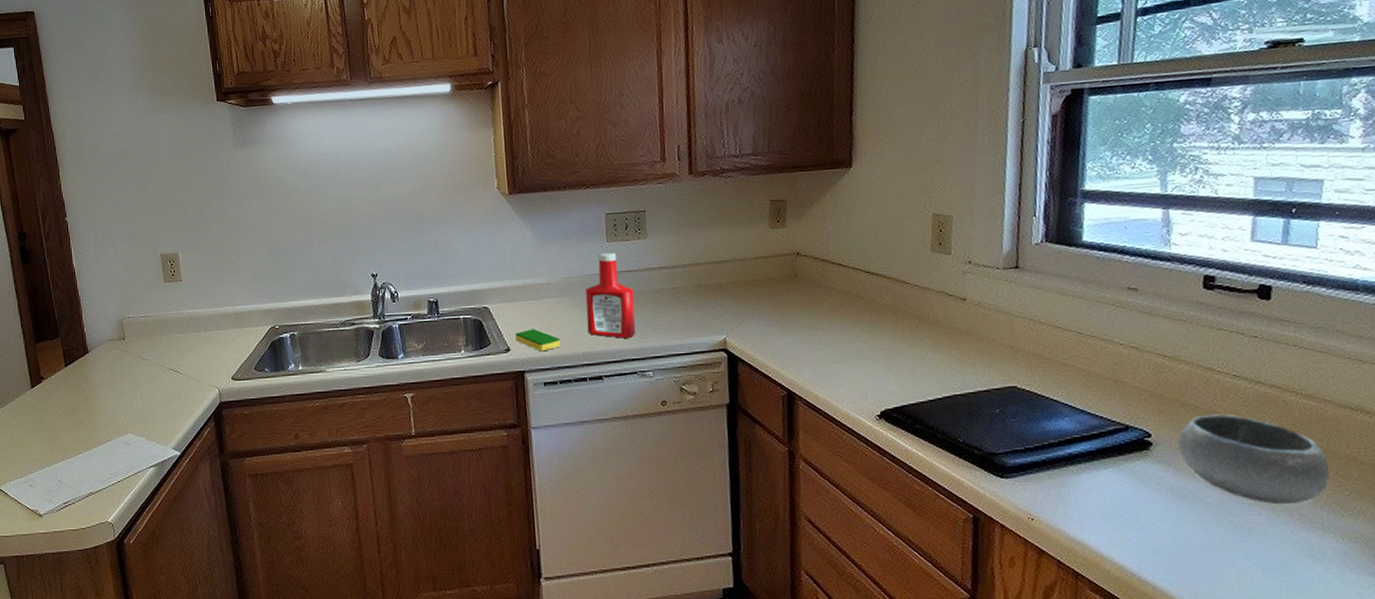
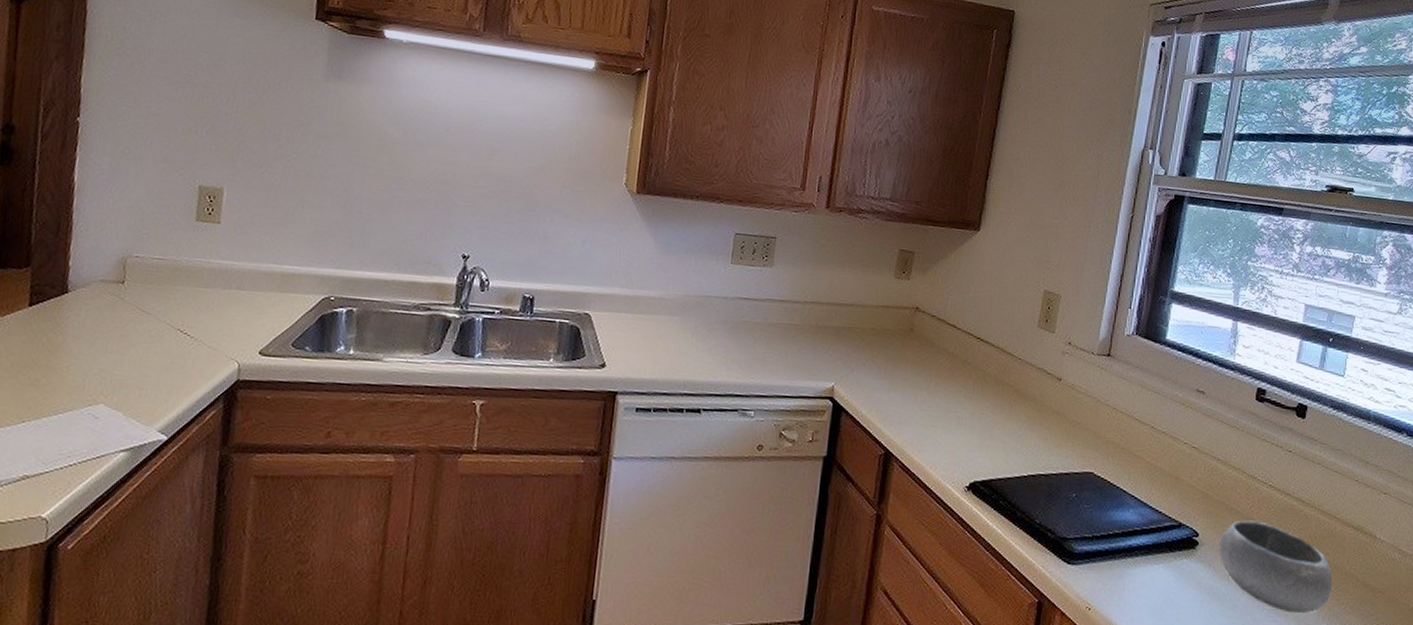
dish sponge: present [515,329,561,352] -> none [614,345,663,373]
ketchup bottle: present [585,252,636,338] -> none [694,274,749,371]

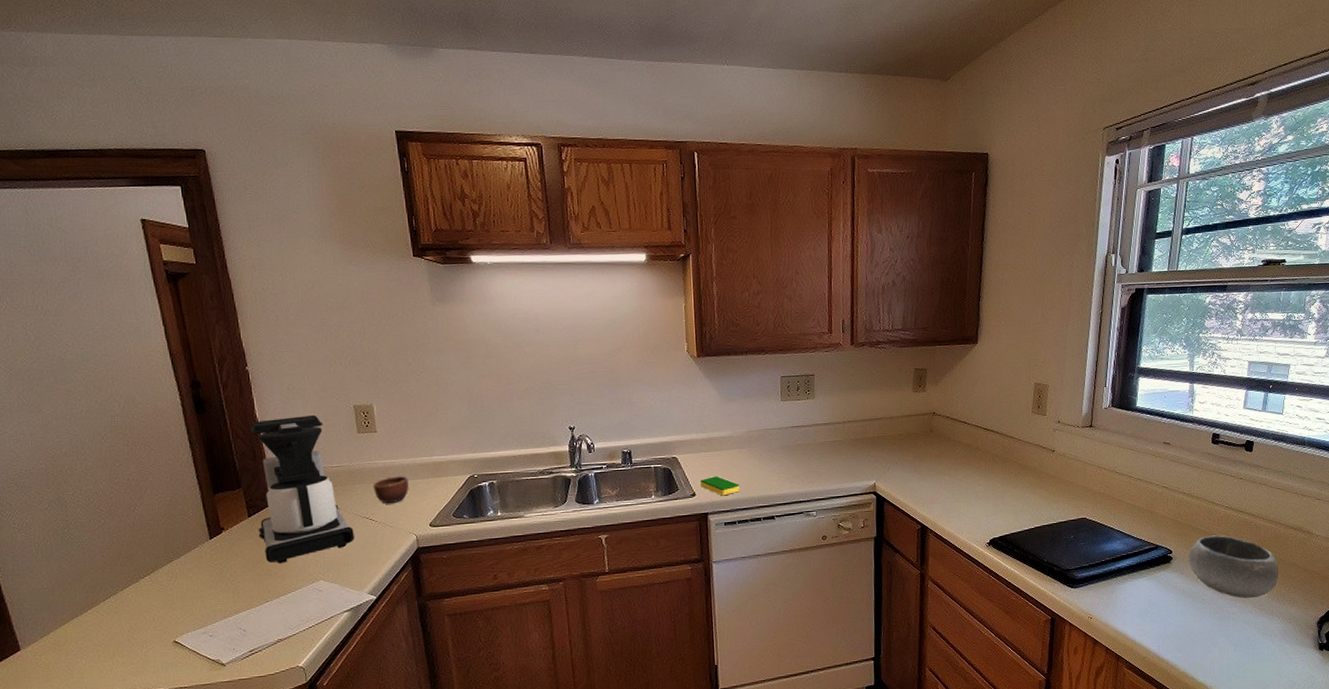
coffee maker: none [35,185,160,374] -> present [250,414,354,563]
mug: none [198,282,246,317] -> present [372,476,409,504]
dish sponge: none [614,345,663,373] -> present [700,476,740,496]

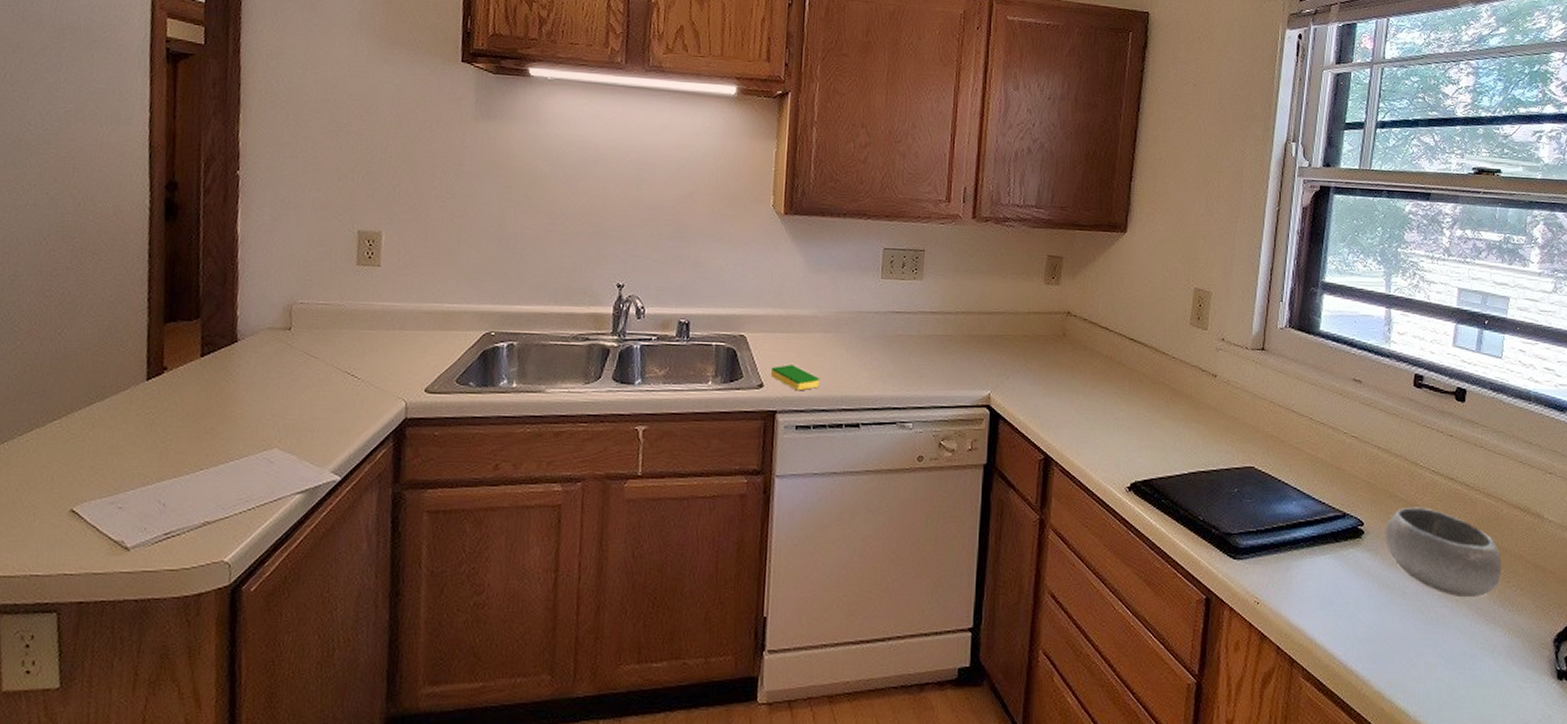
coffee maker: present [250,414,354,563] -> none [208,236,329,421]
mug: present [372,476,409,504] -> none [362,323,409,358]

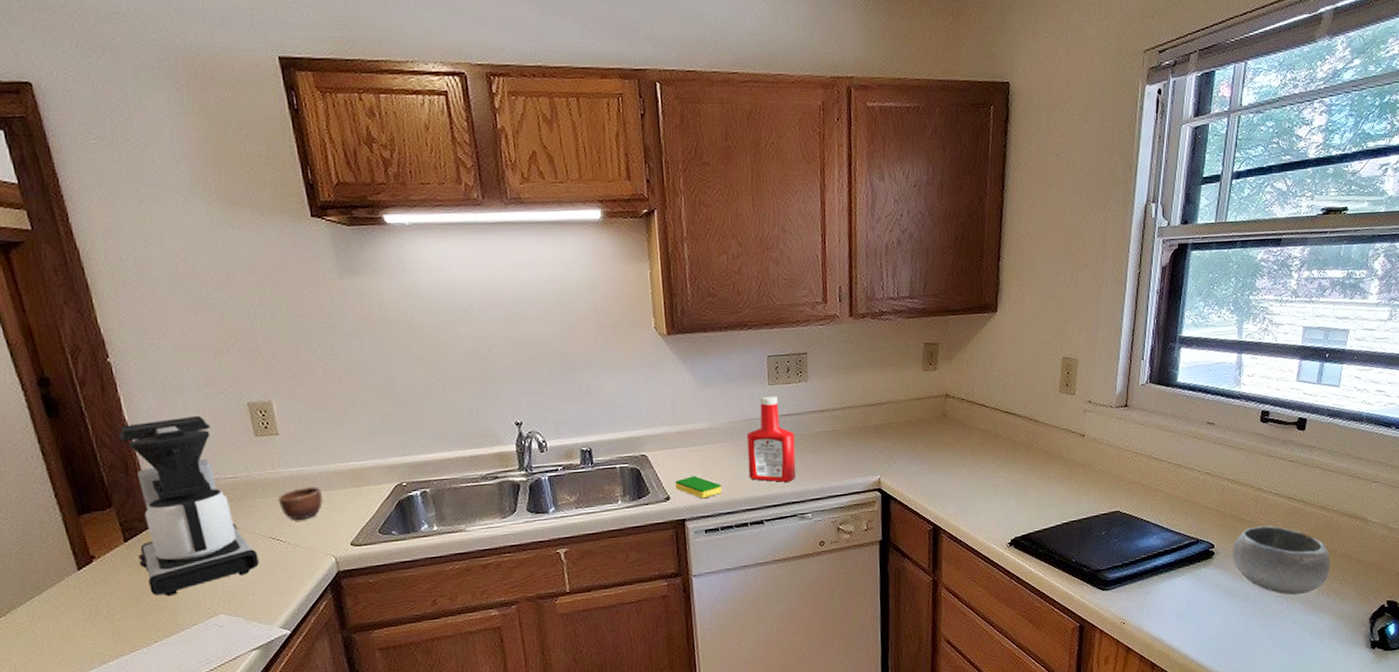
coffee maker: none [208,236,329,421] -> present [118,415,259,596]
mug: none [362,323,409,358] -> present [277,486,323,521]
ketchup bottle: none [850,289,902,384] -> present [746,395,797,482]

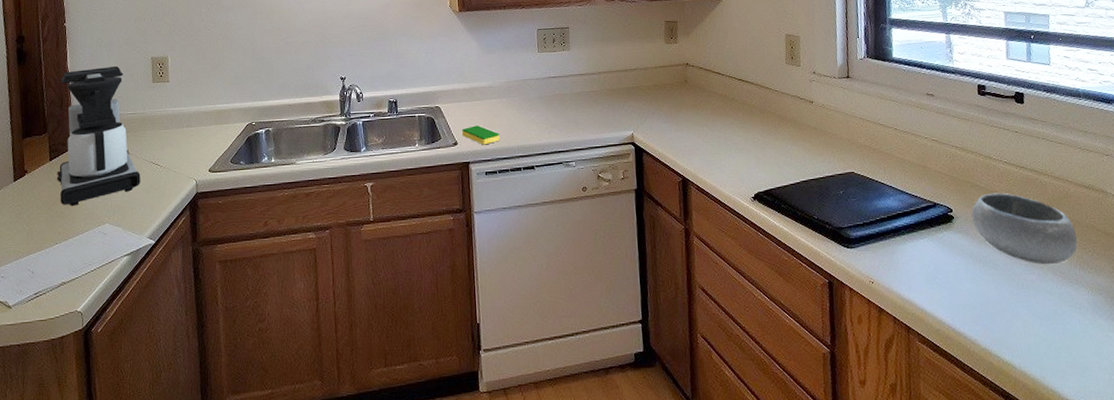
mug: present [277,486,323,521] -> none [161,123,193,150]
ketchup bottle: present [746,395,797,482] -> none [520,61,562,134]

